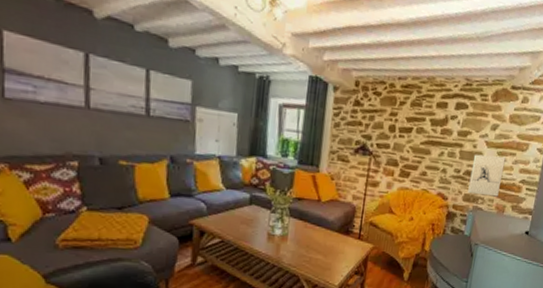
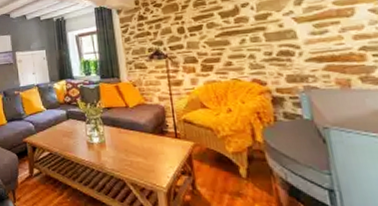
wall sculpture: present [467,154,506,197] -> none [283,27,334,74]

